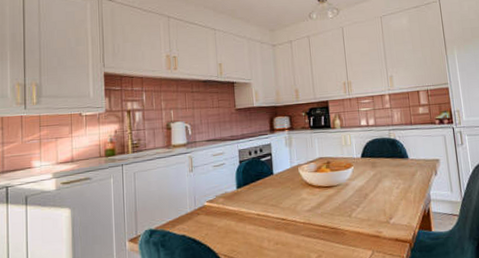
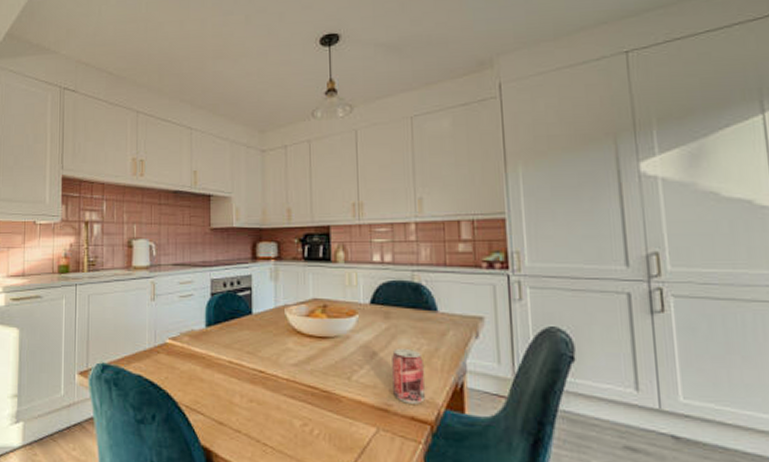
beverage can: none [379,188,404,229] -> present [392,348,425,404]

